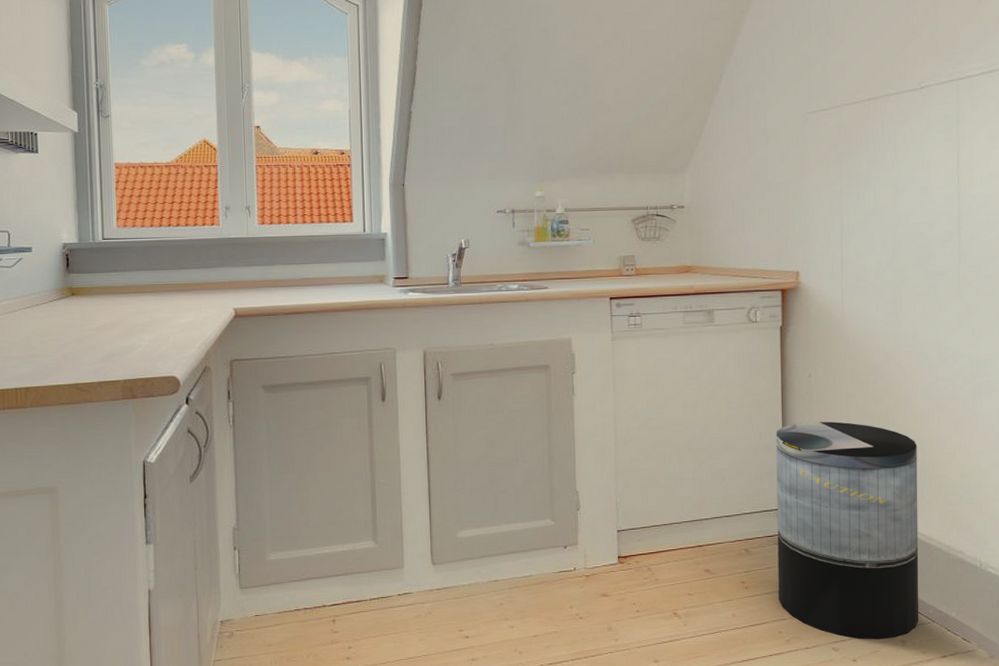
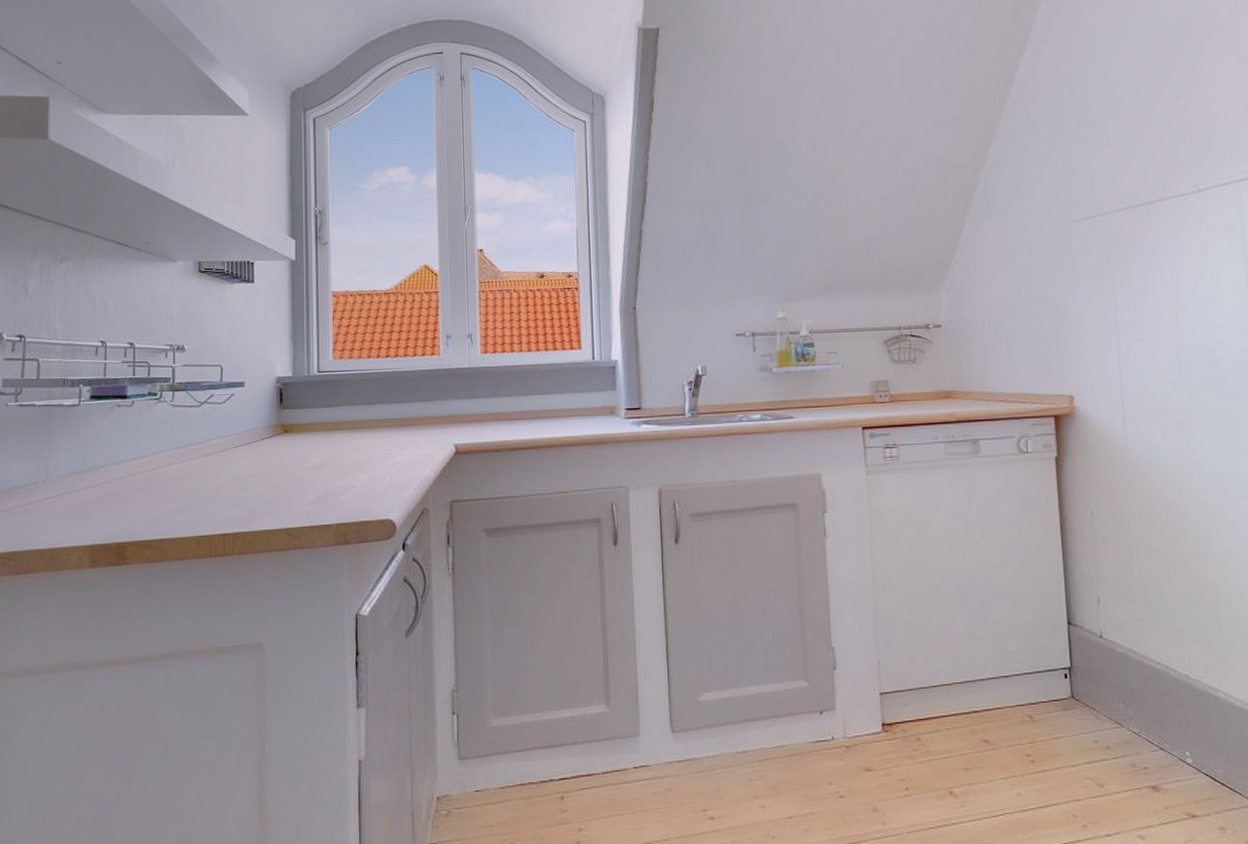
trash can: present [776,421,919,640] -> none [1057,565,1240,826]

